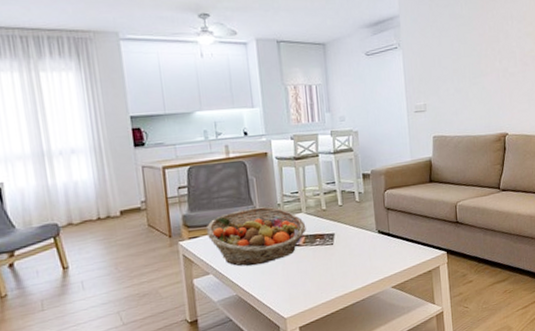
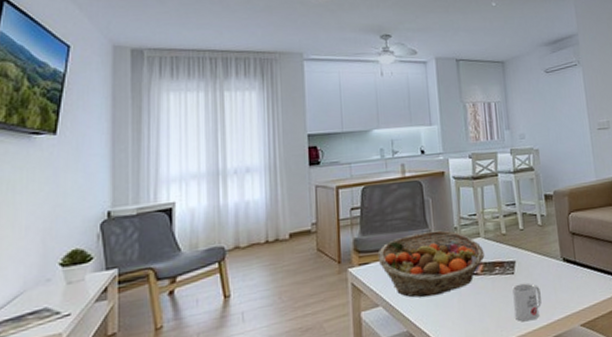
mug: none [332,252,358,285] -> present [512,283,542,322]

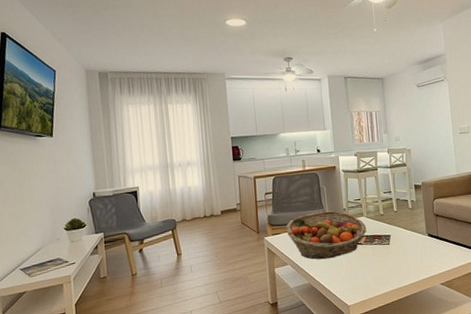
mug: present [512,283,542,322] -> none [388,251,411,280]

